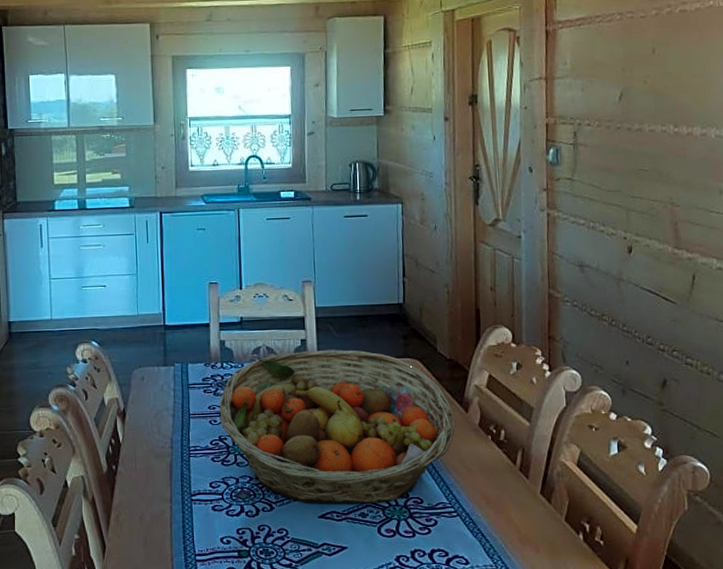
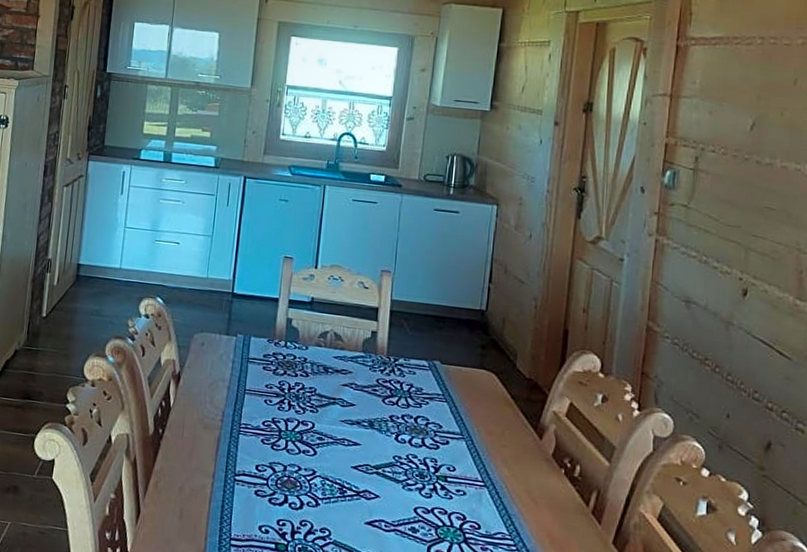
fruit basket: present [219,349,456,505] -> none [275,342,527,521]

